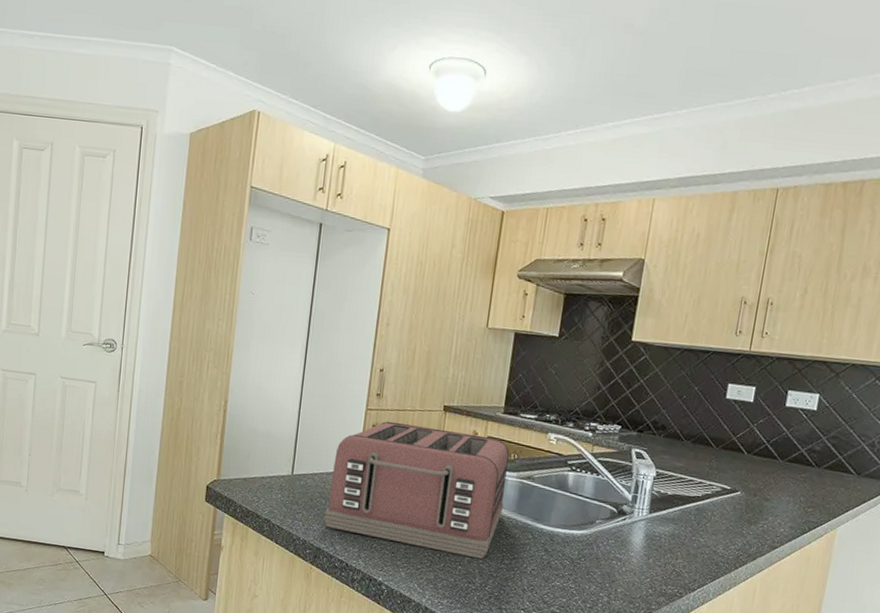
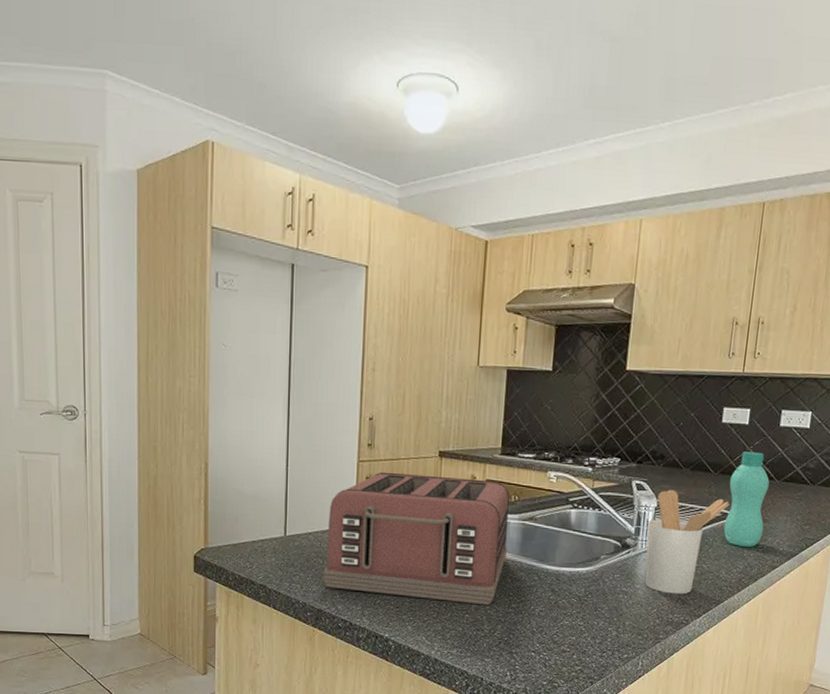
utensil holder: none [640,460,731,567] -> present [645,489,730,595]
bottle: none [723,429,773,525] -> present [723,451,770,547]

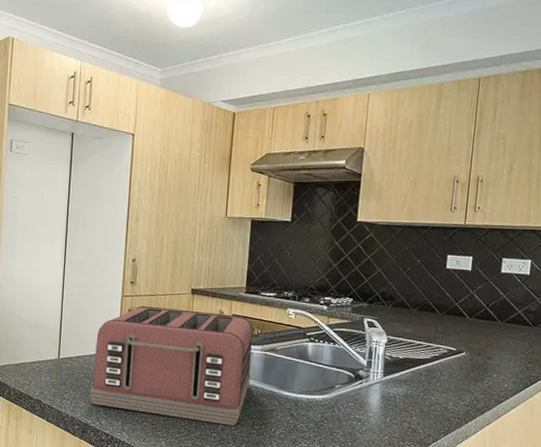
utensil holder: present [645,489,730,595] -> none [377,327,456,424]
bottle: present [723,451,770,547] -> none [450,295,493,382]

